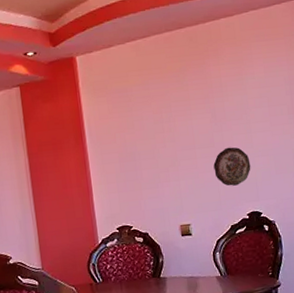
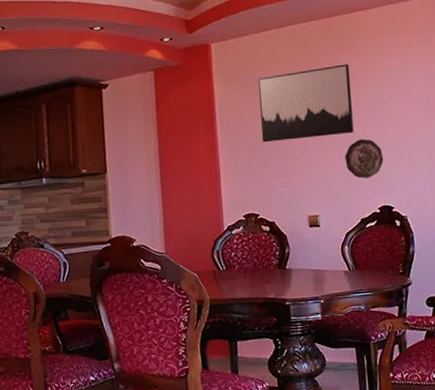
wall art: none [125,72,222,155] -> present [258,64,354,143]

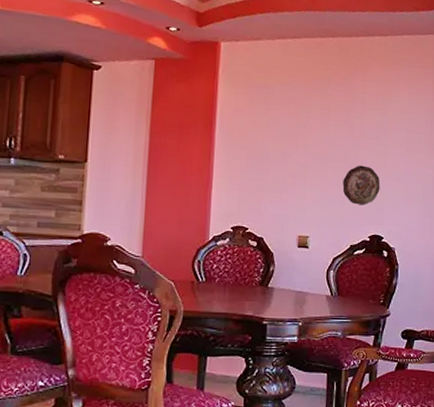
wall art: present [258,64,354,143] -> none [261,86,360,158]

